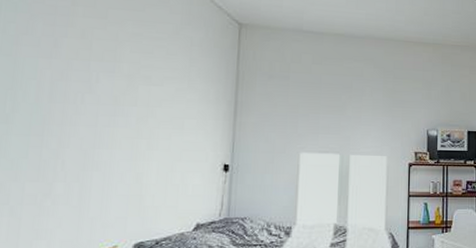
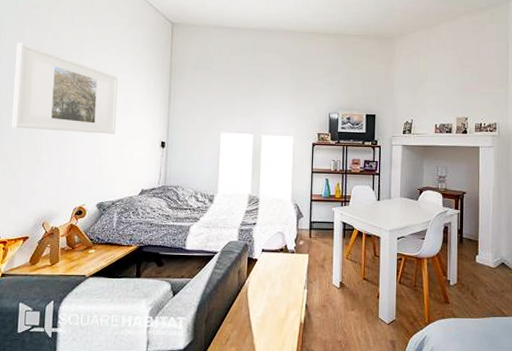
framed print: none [10,39,168,156] -> present [12,42,119,134]

